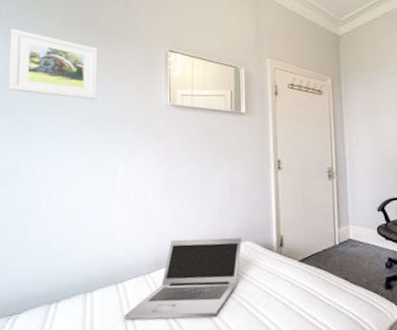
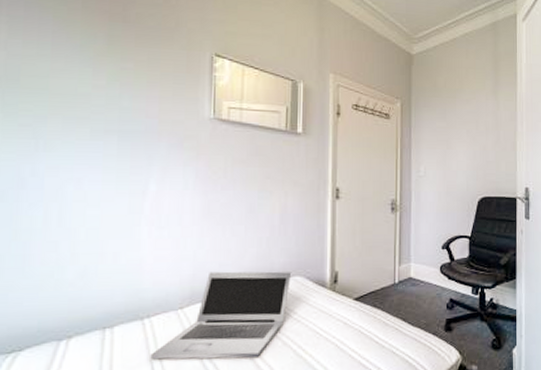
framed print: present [8,28,98,100] -> none [11,10,128,106]

